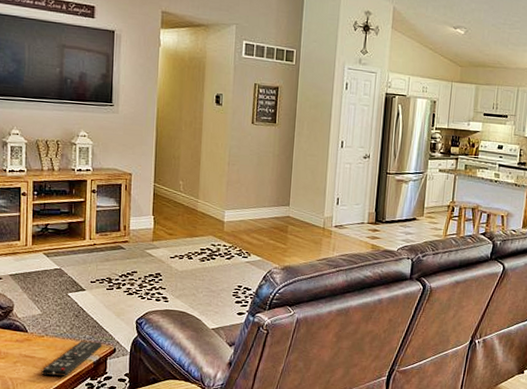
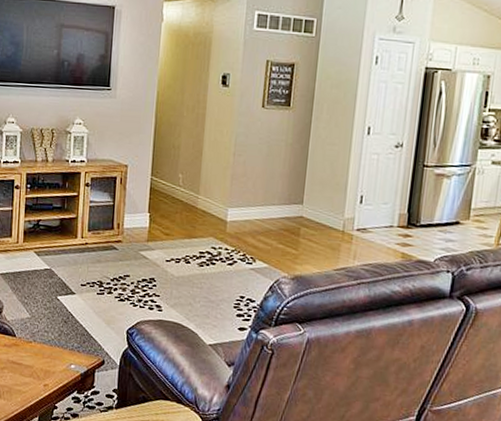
remote control: present [41,340,103,376] -> none [27,349,91,387]

